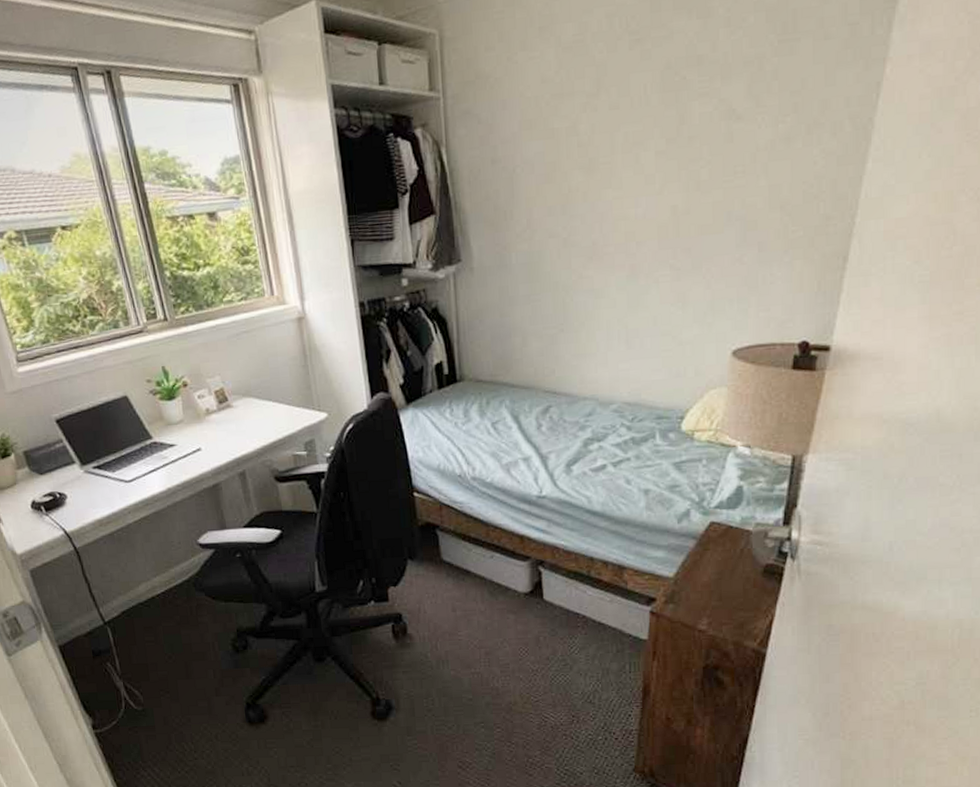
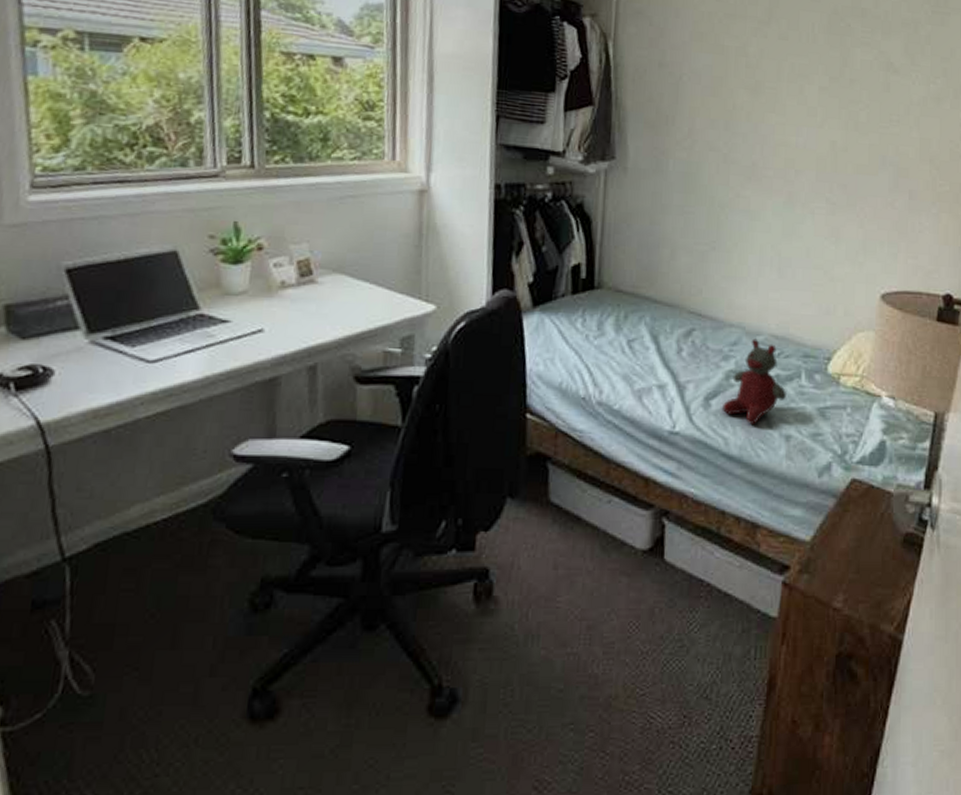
stuffed bear: none [582,407,642,483] -> present [721,338,786,424]

